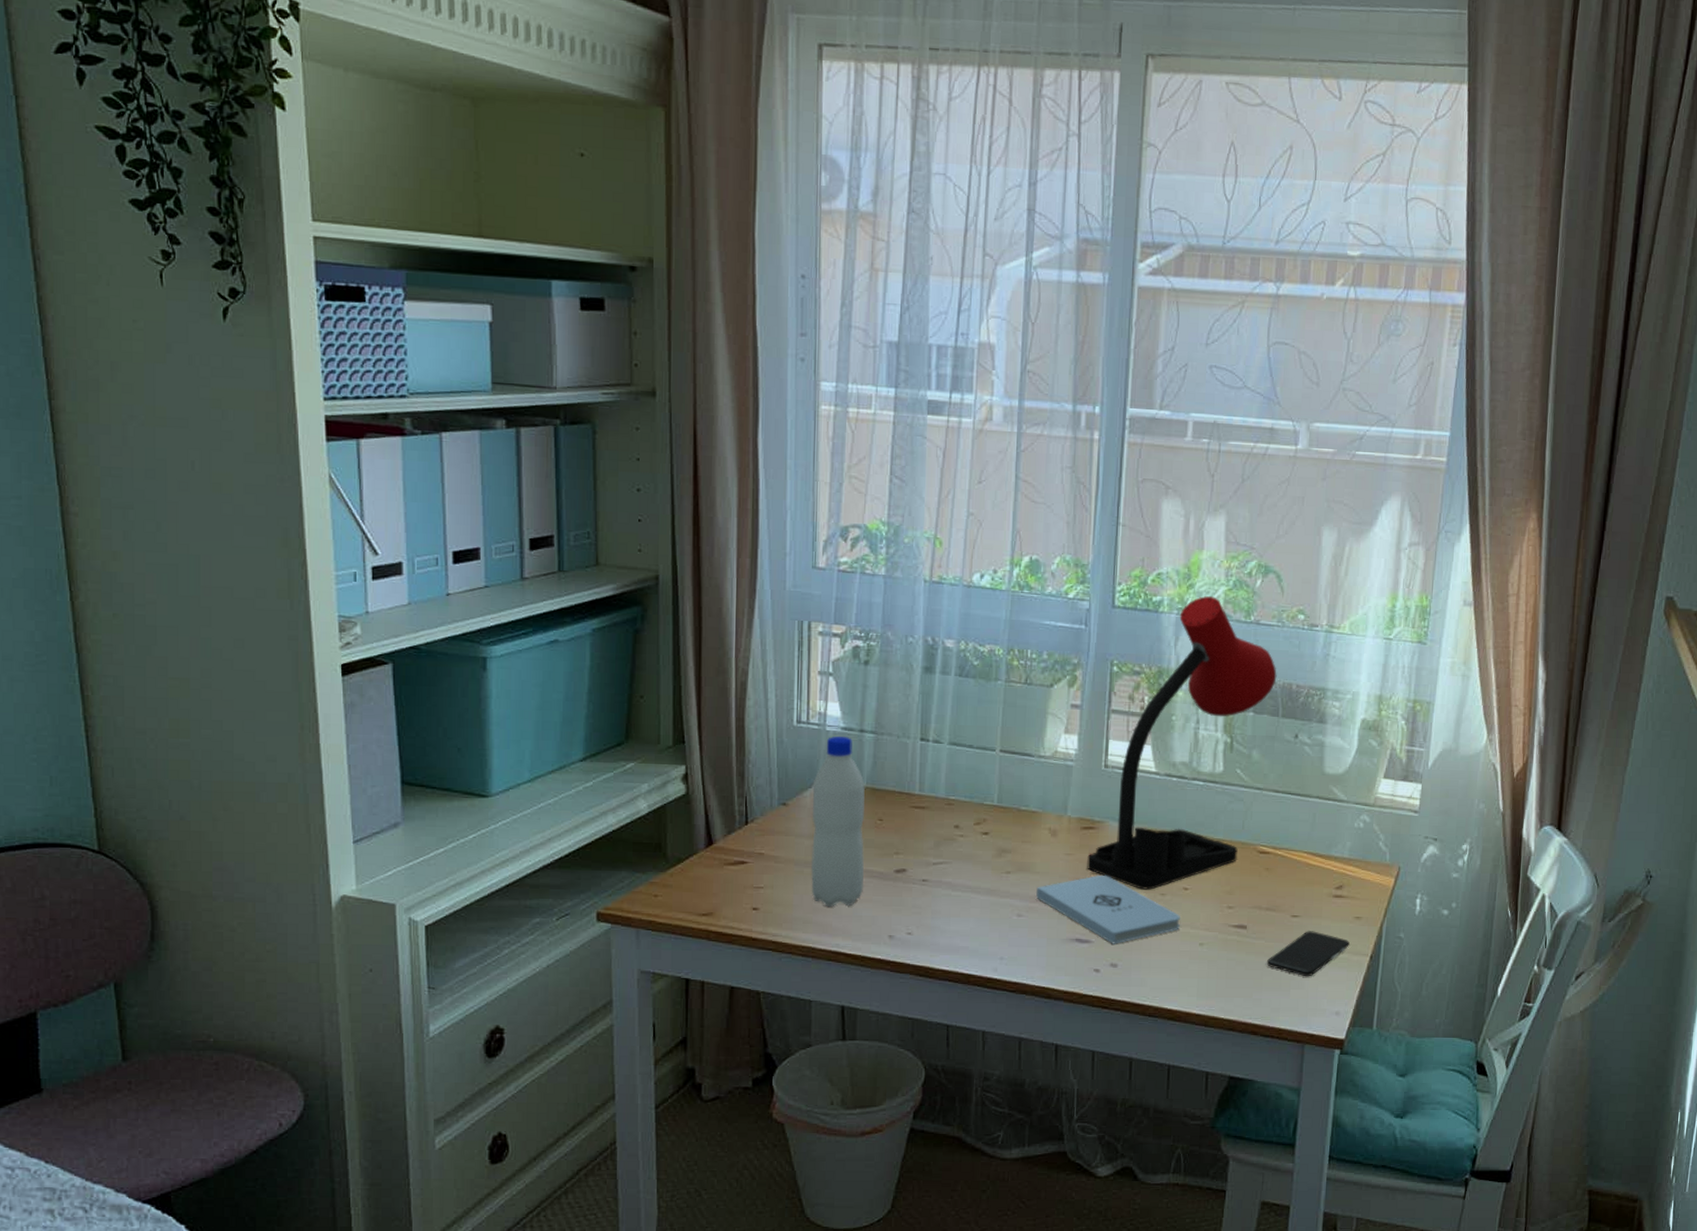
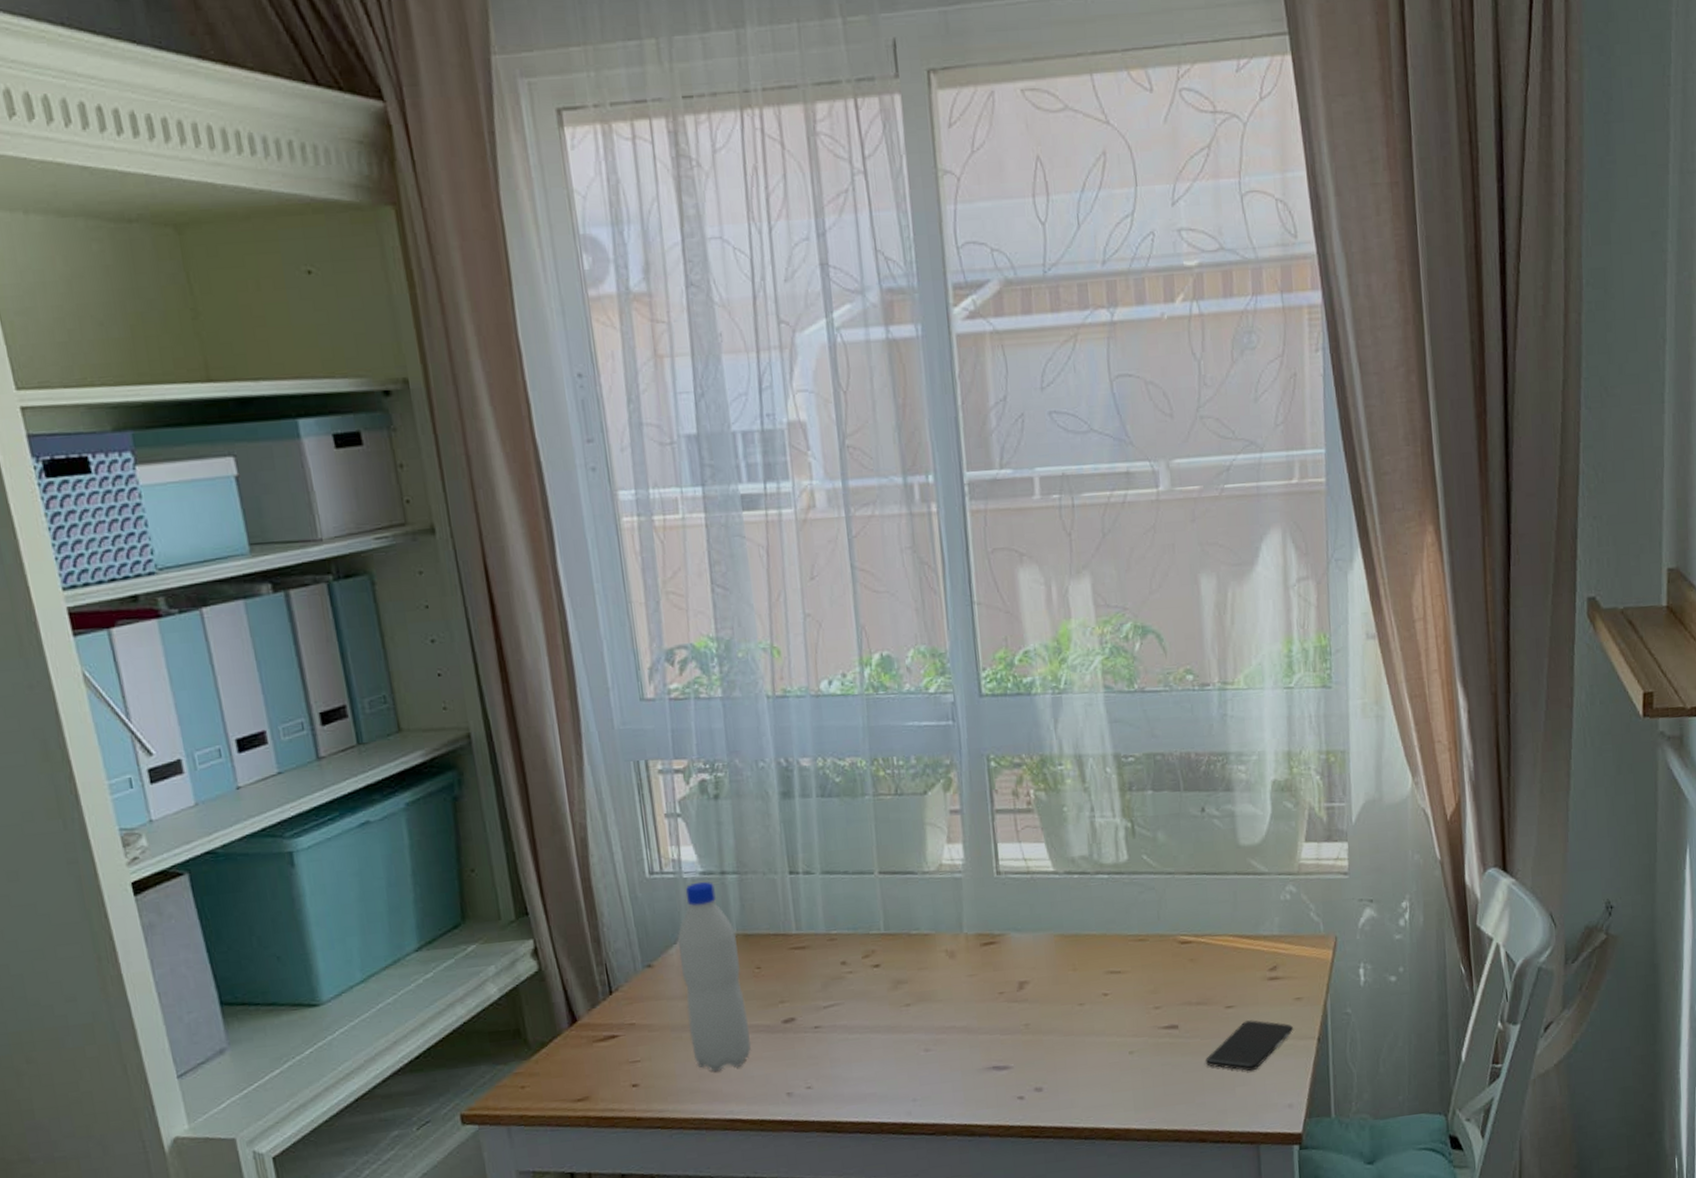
notepad: present [1035,874,1180,944] -> none [941,993,1105,1067]
desk lamp: present [1087,595,1277,890] -> none [992,667,1172,1002]

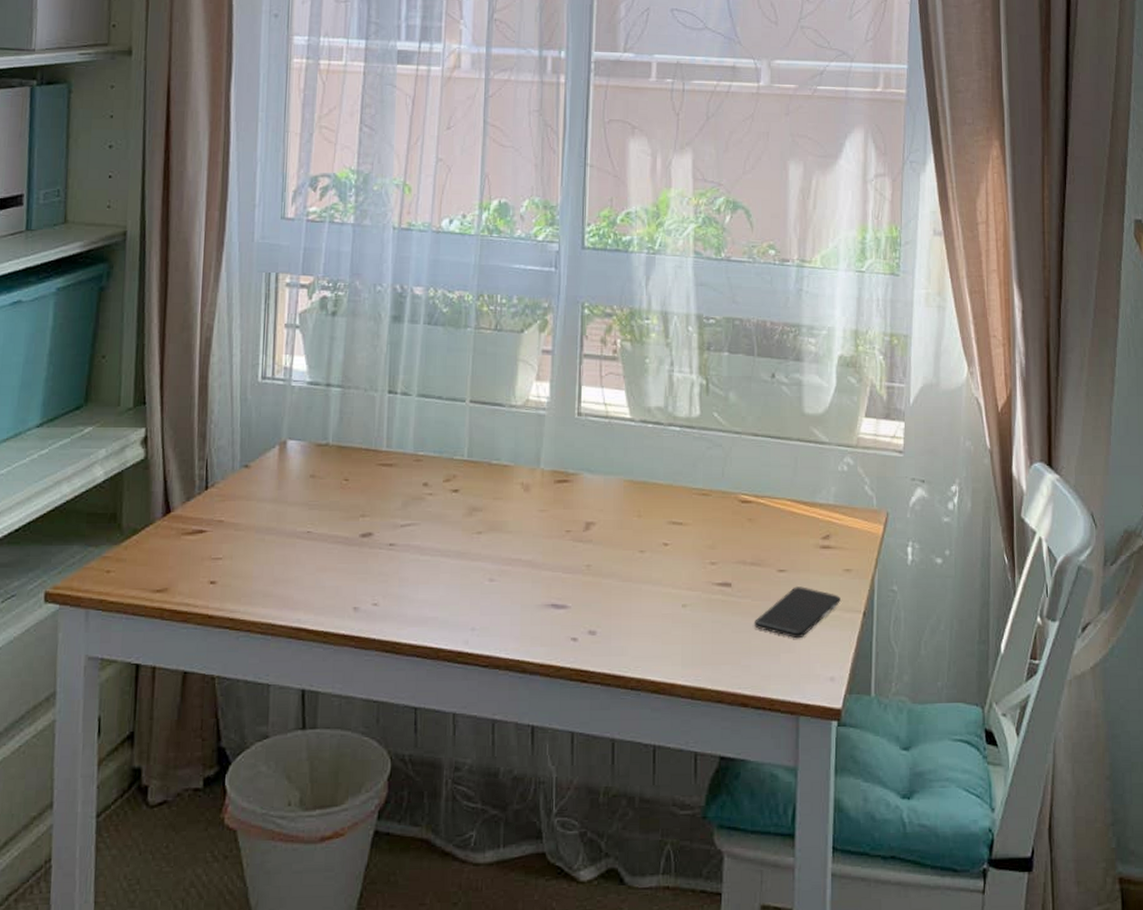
water bottle: present [677,882,752,1072] -> none [272,392,332,578]

